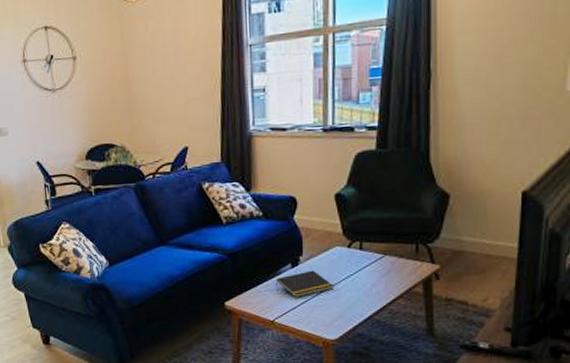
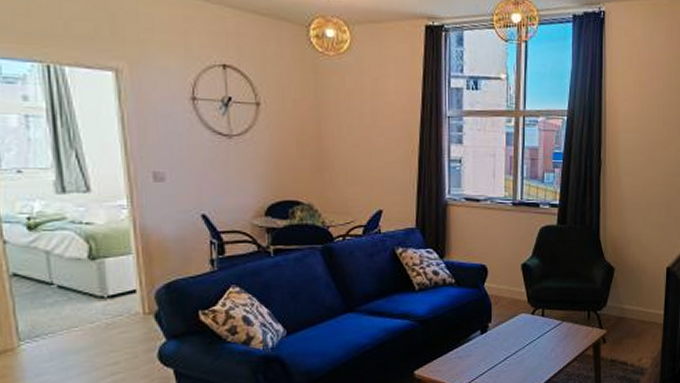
notepad: present [276,270,334,297] -> none [466,336,518,363]

